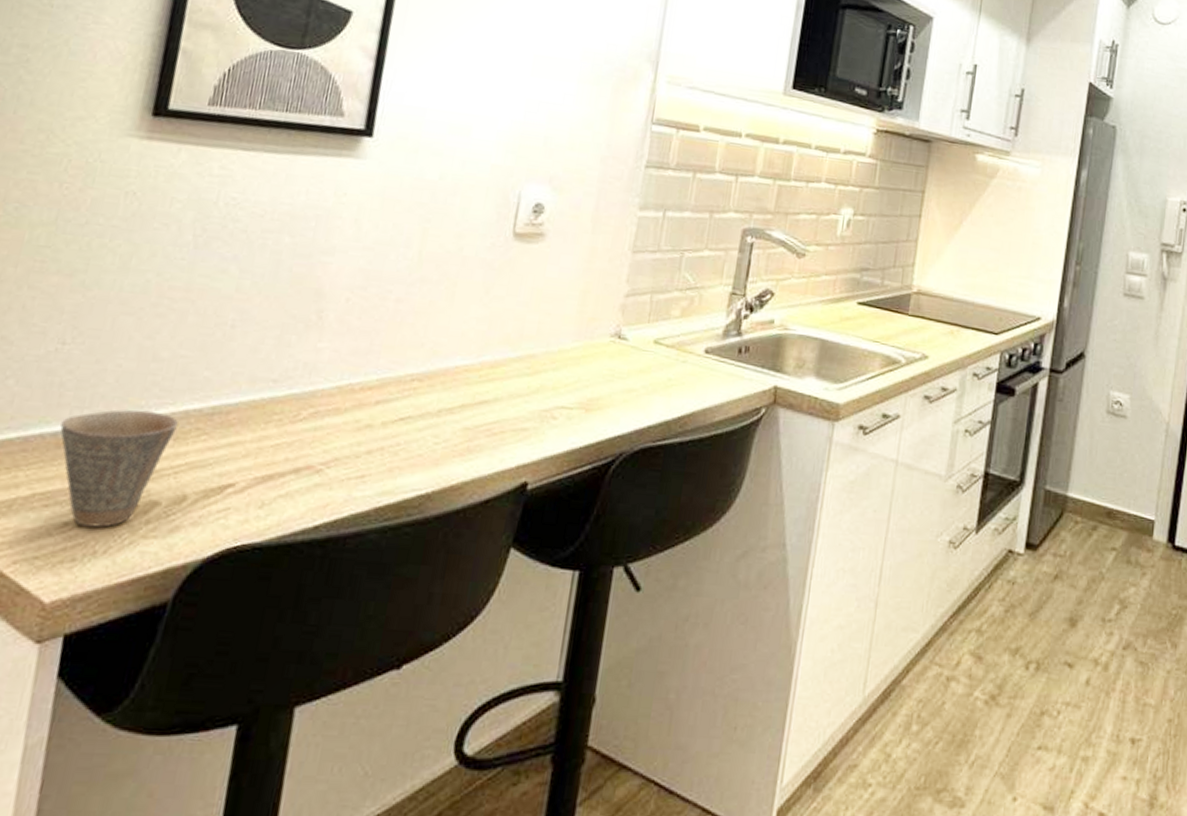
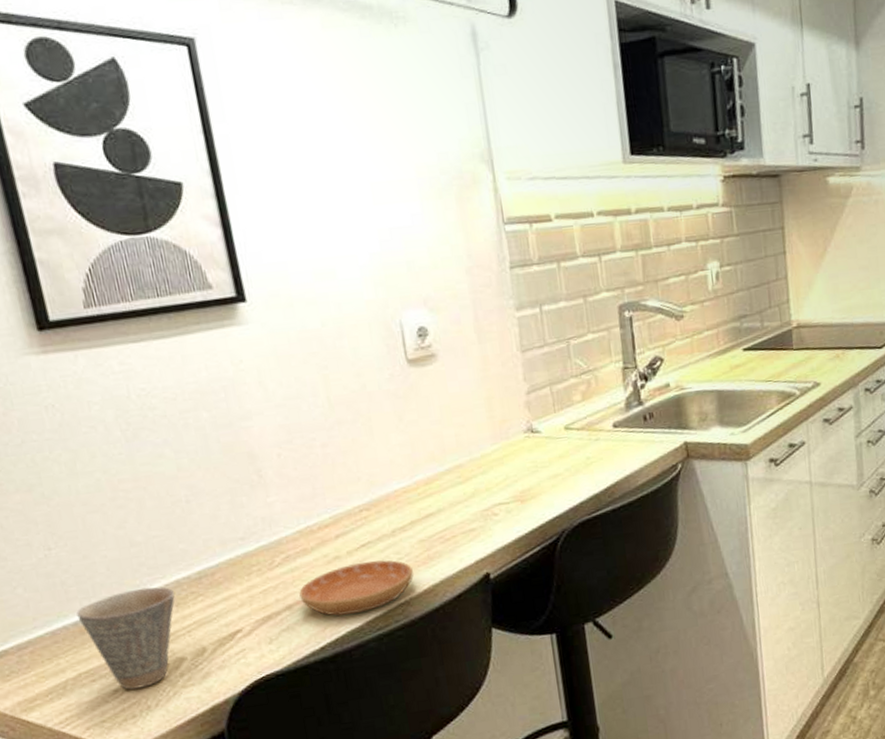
saucer: none [312,437,446,496] -> present [299,560,414,617]

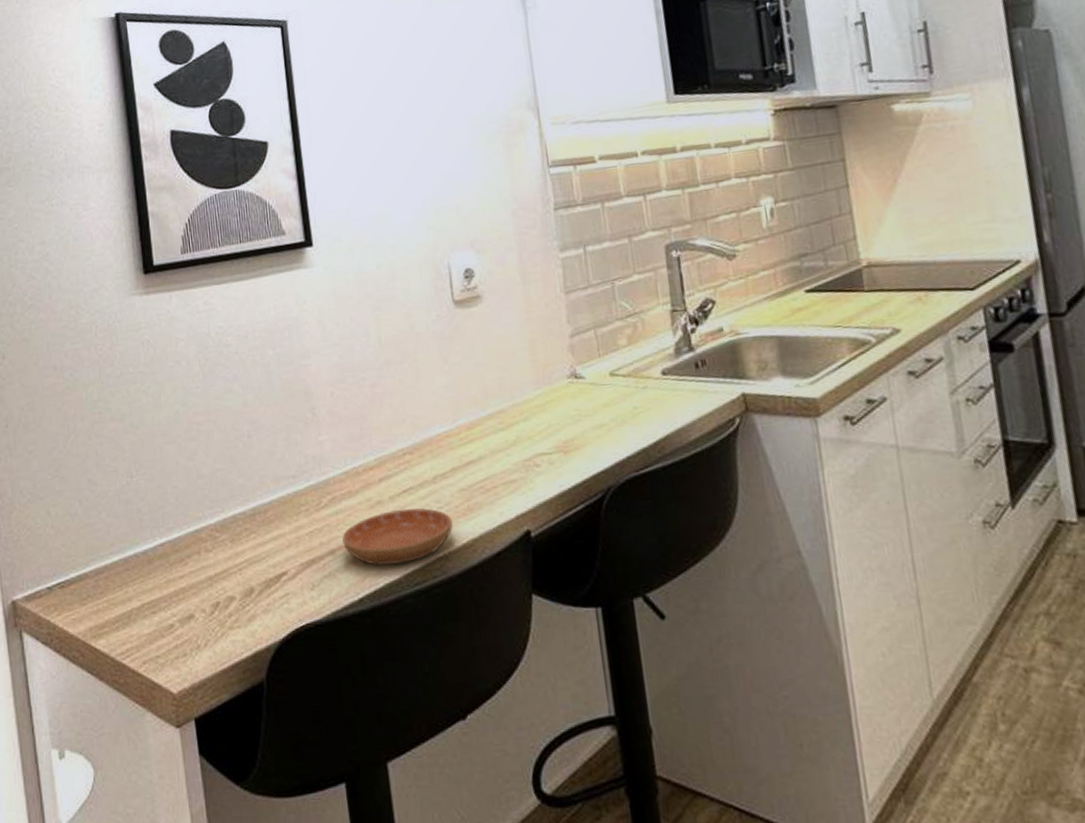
cup: present [76,587,175,690] -> none [147,520,231,626]

